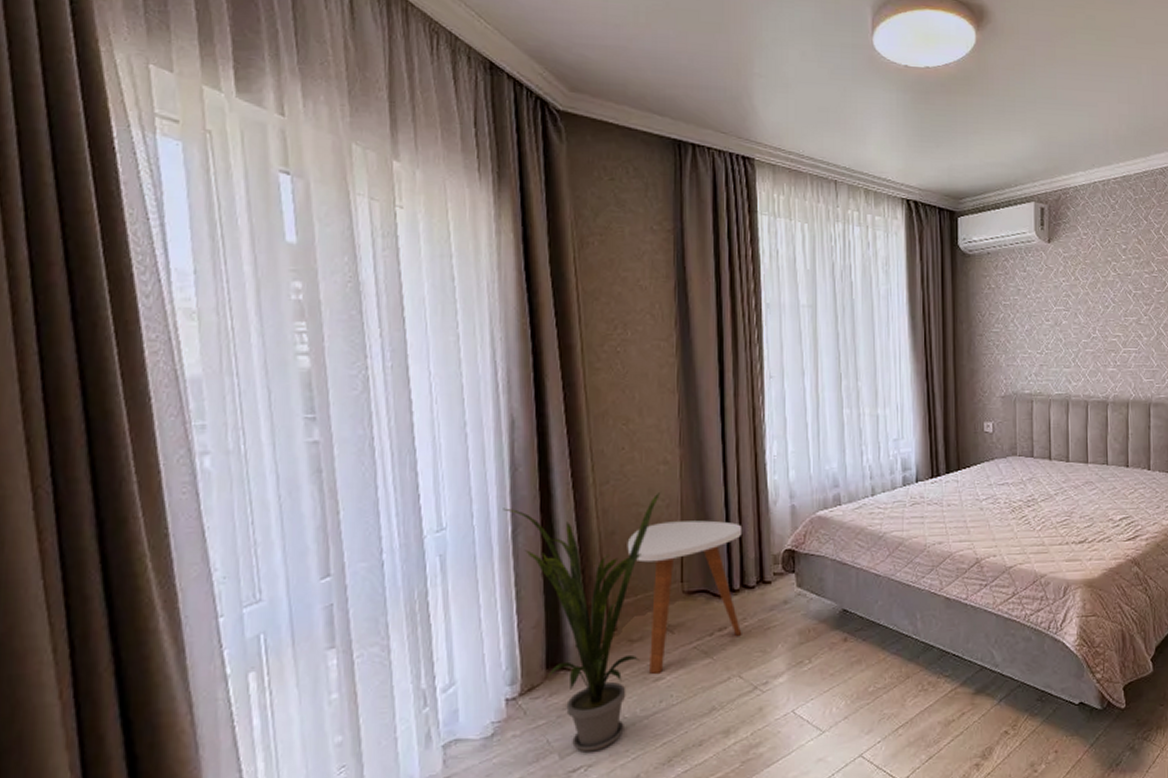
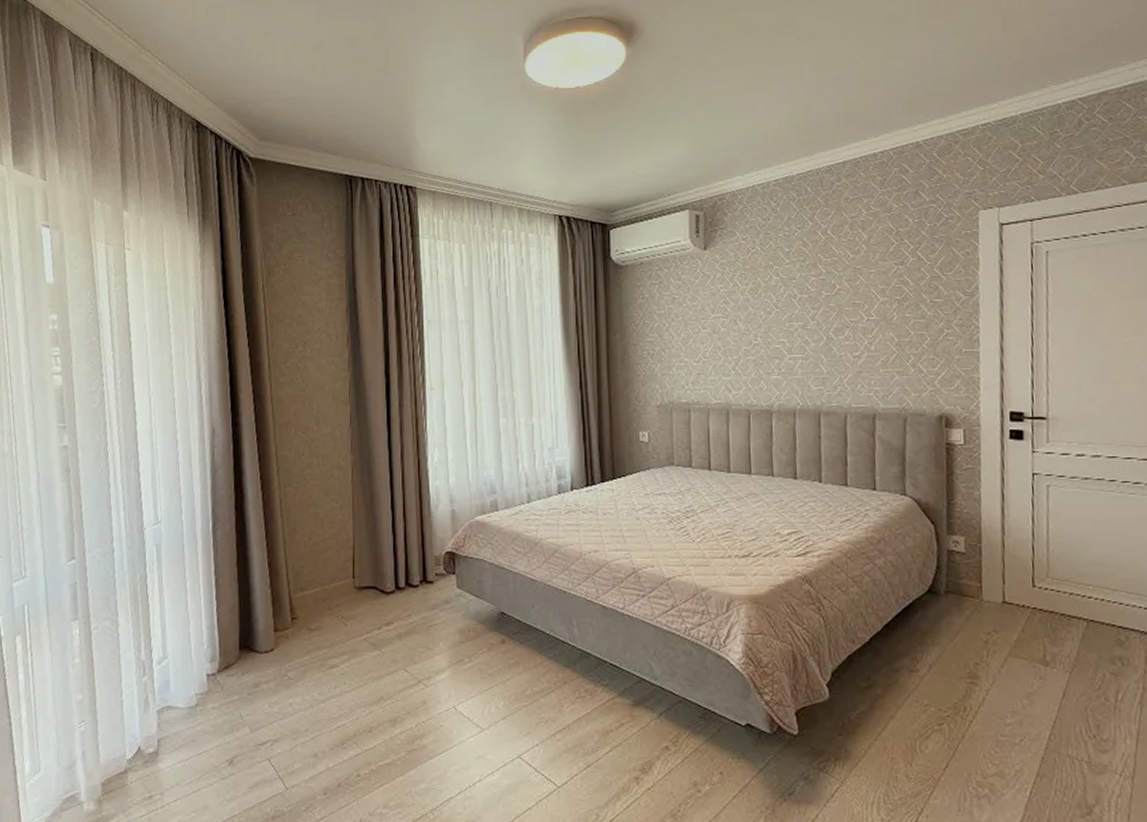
house plant: present [503,493,661,752] -> none [205,495,336,728]
side table: present [627,520,743,675] -> none [306,522,407,663]

